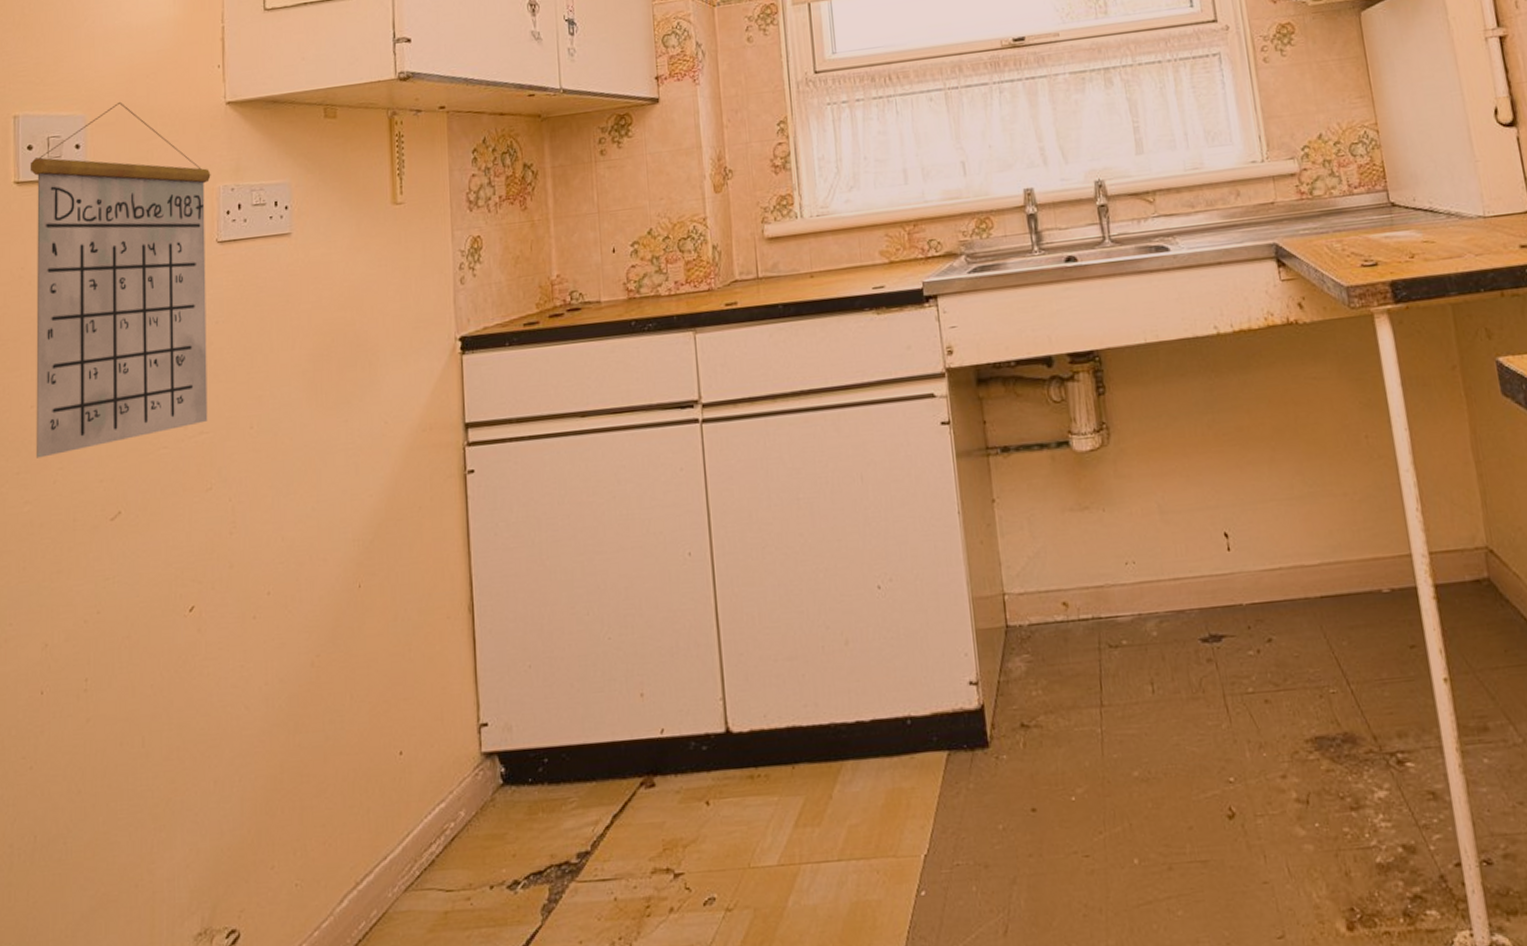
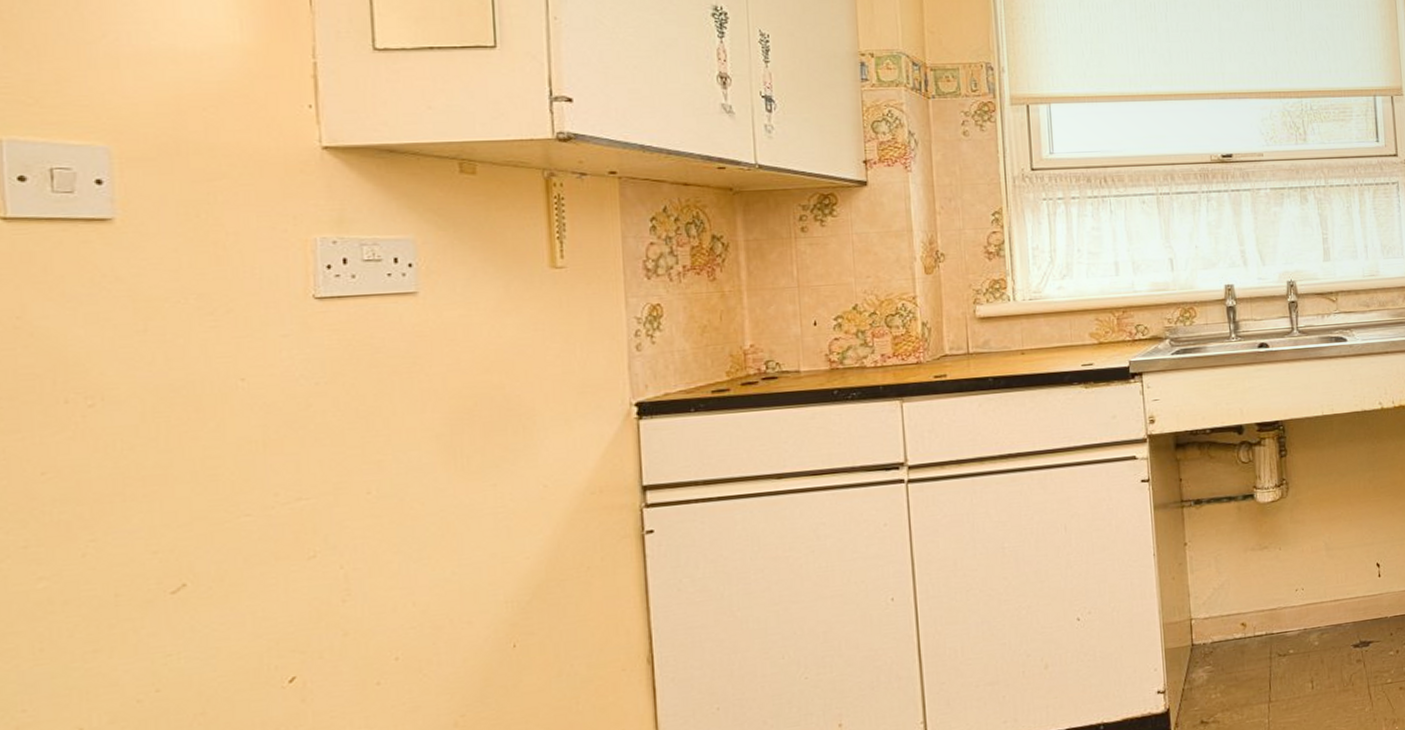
calendar: present [29,101,211,458] -> none [22,134,308,530]

